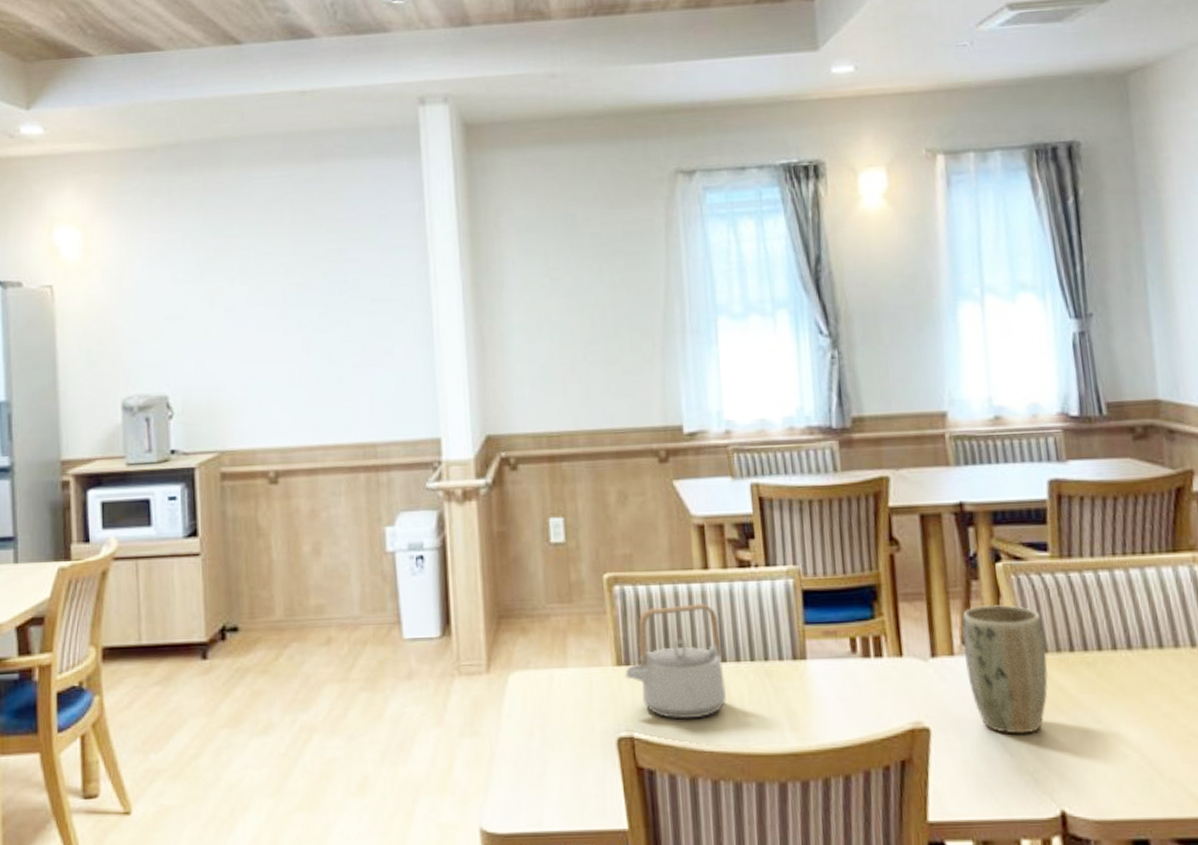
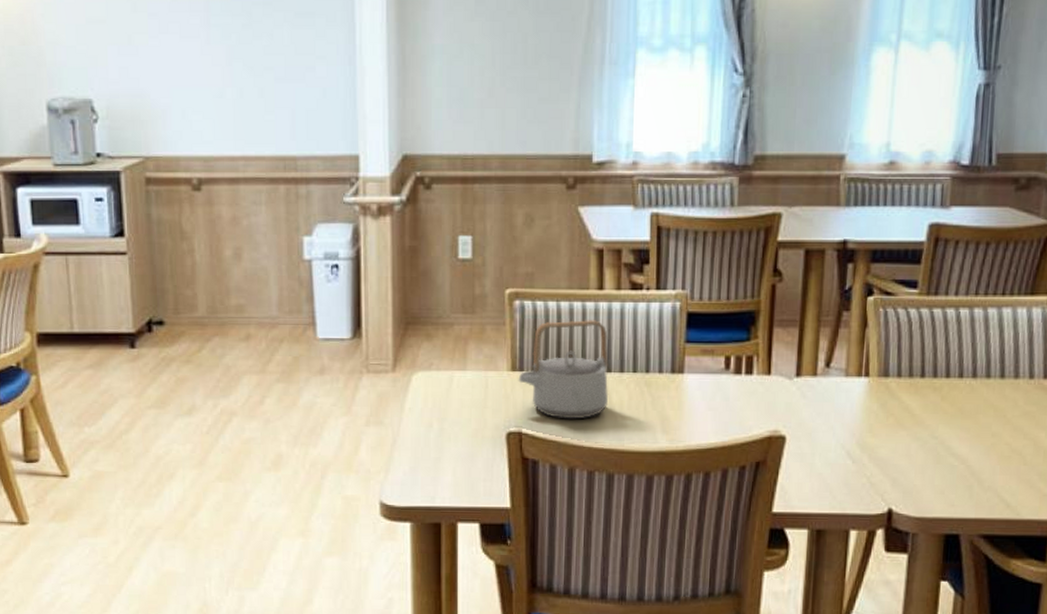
plant pot: present [962,604,1049,734] -> none [826,333,901,445]

